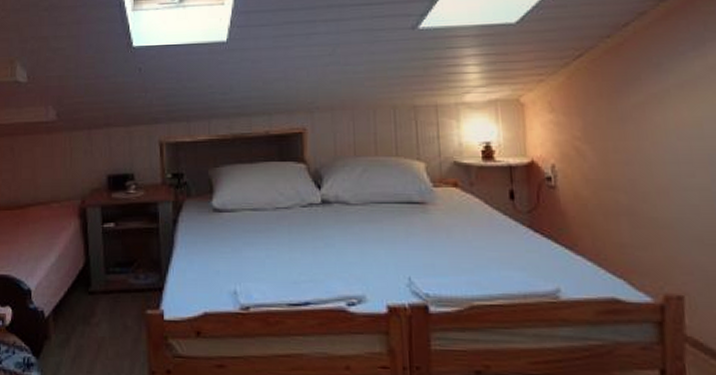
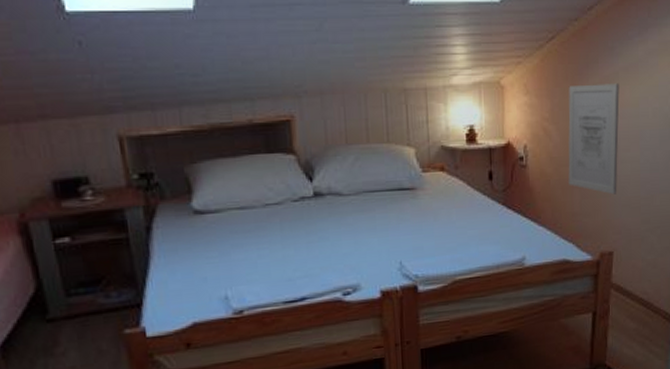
wall art: none [604,101,682,227] -> present [568,83,620,195]

